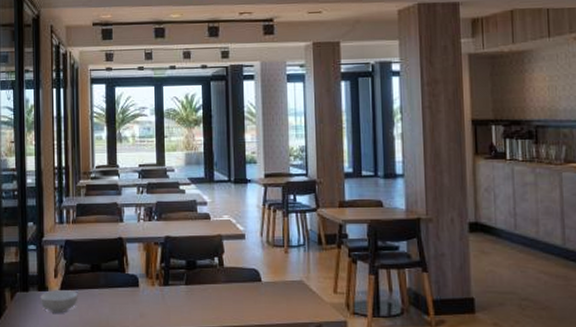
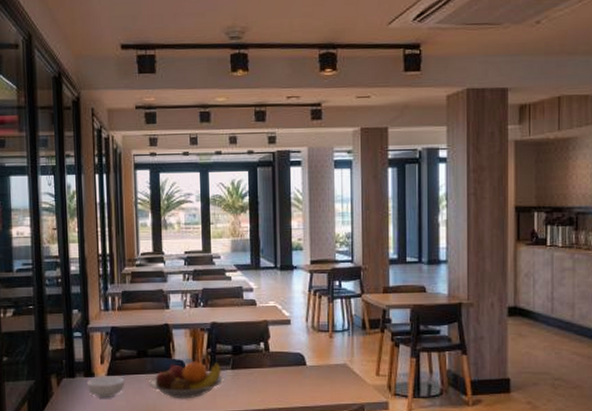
fruit bowl: none [101,276,178,315] -> present [148,361,224,399]

